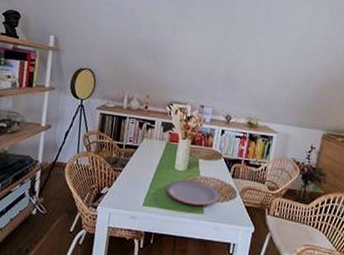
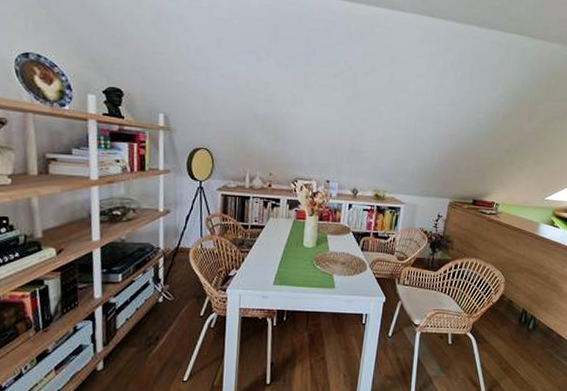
plate: present [166,180,220,206] -> none [296,256,351,281]

